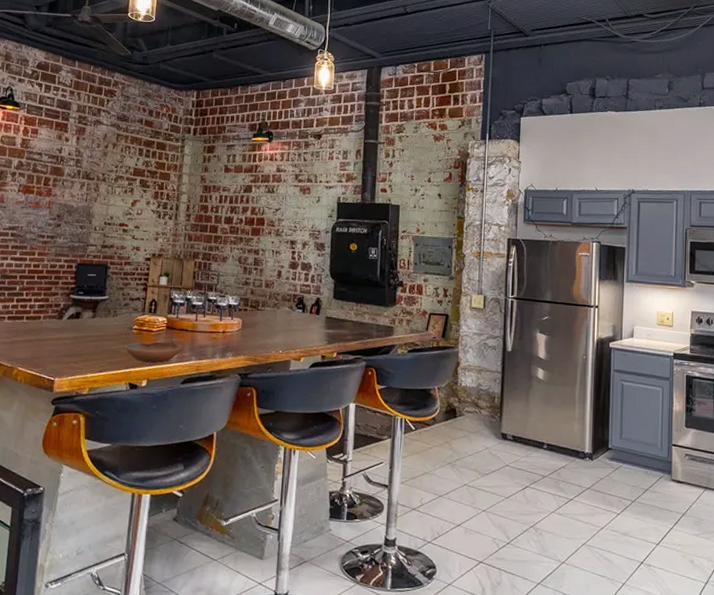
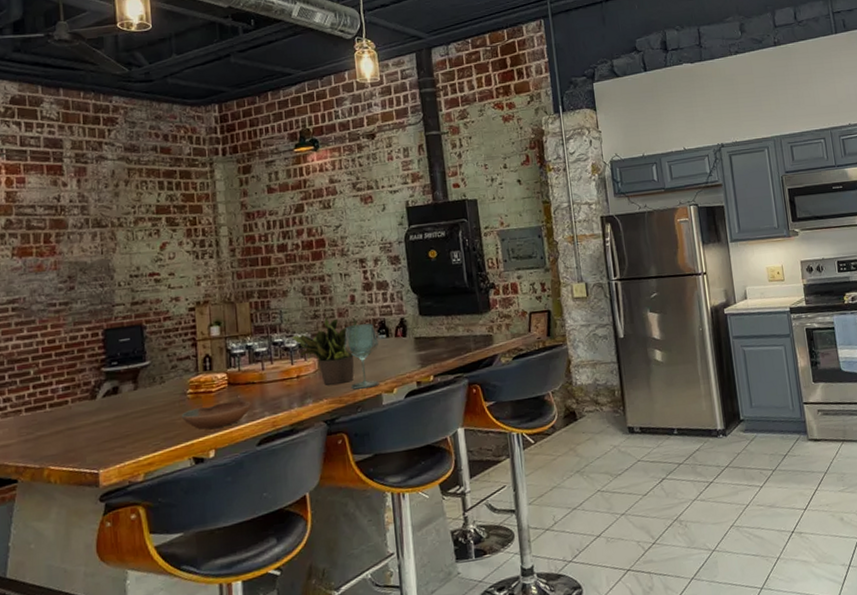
potted plant: none [223,285,280,345] -> present [291,316,358,386]
wine glass: none [265,296,296,353] -> present [343,323,379,390]

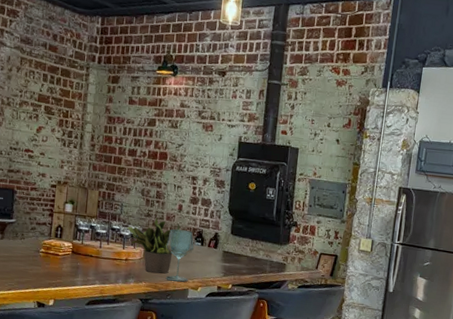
bowl: present [181,400,251,430] -> none [32,264,87,284]

